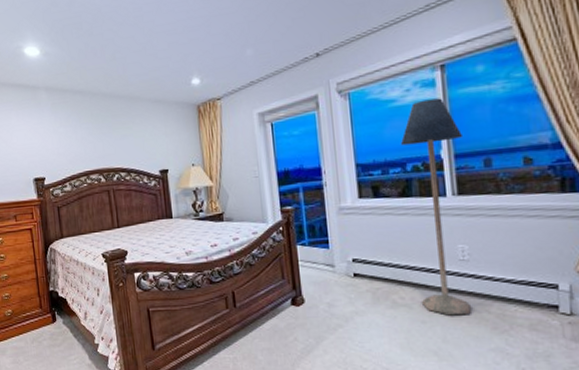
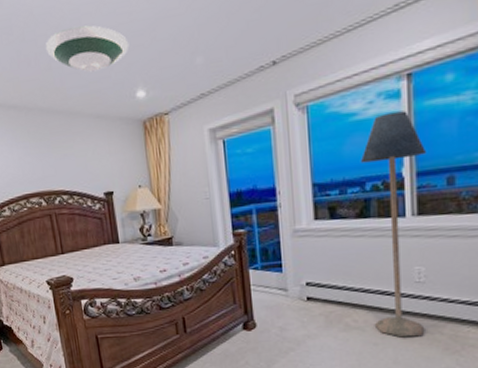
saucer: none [110,22,186,62] -> present [45,25,129,72]

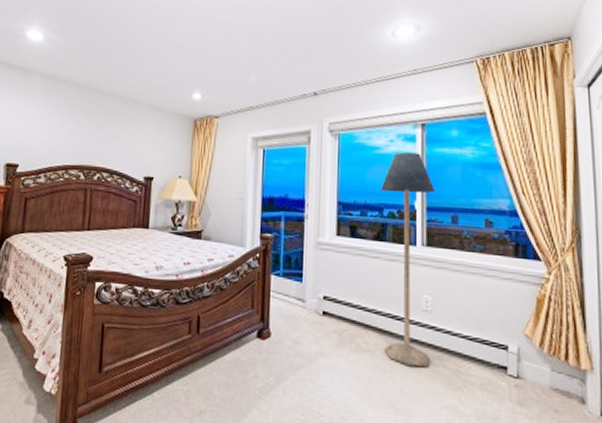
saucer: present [45,25,129,72] -> none [119,30,195,70]

